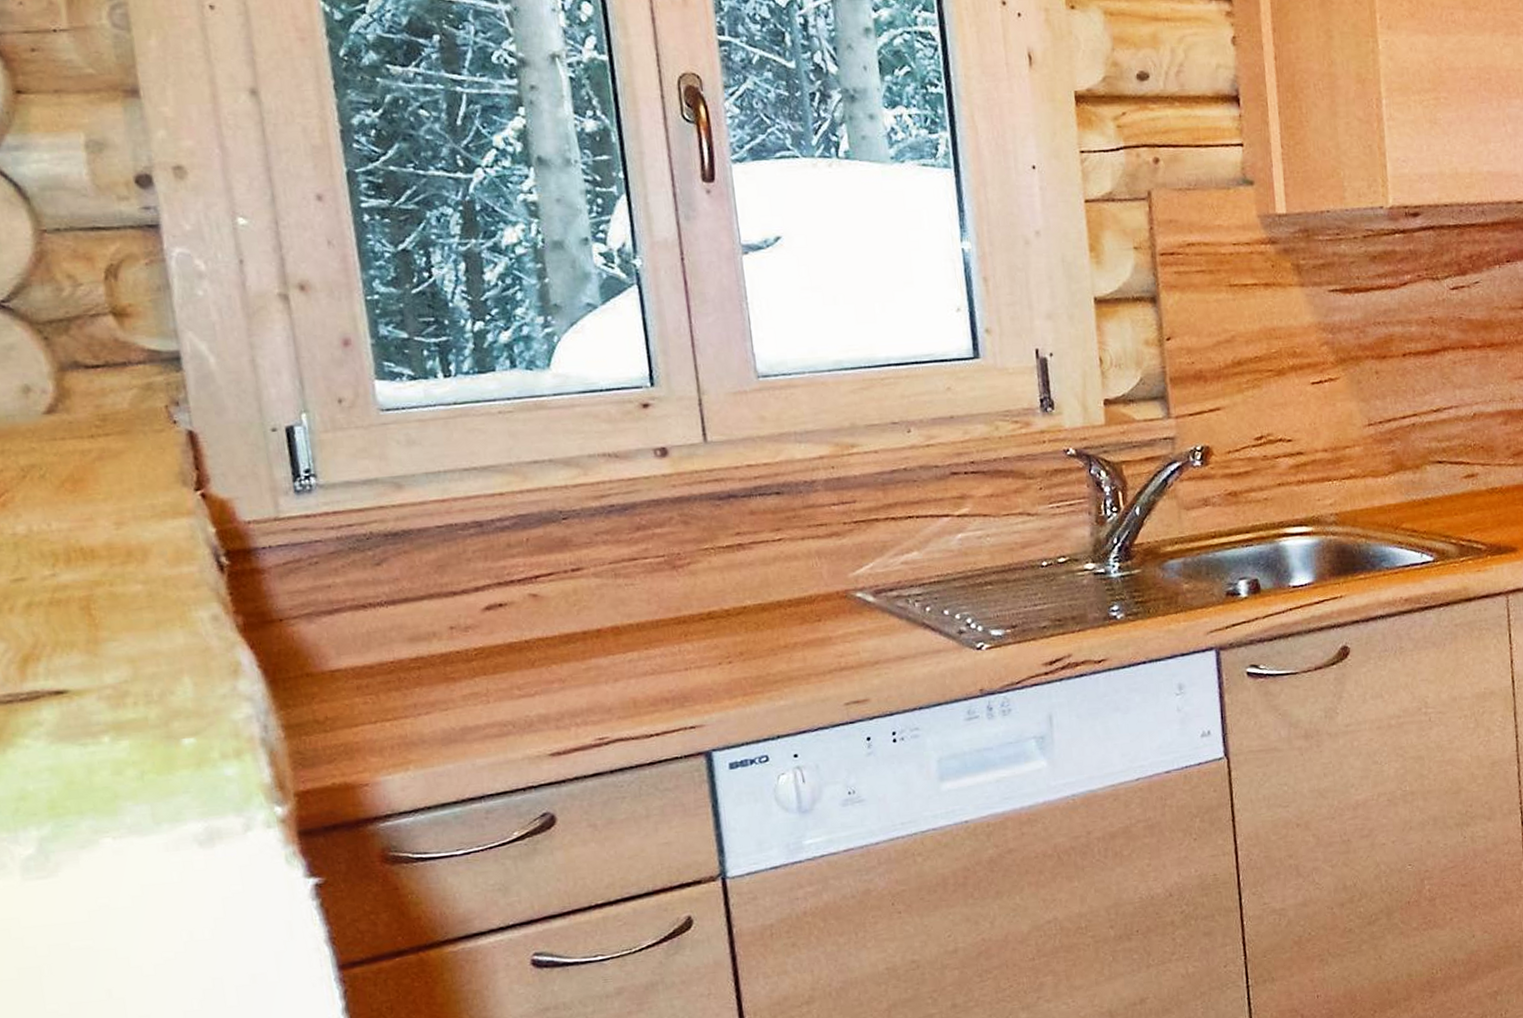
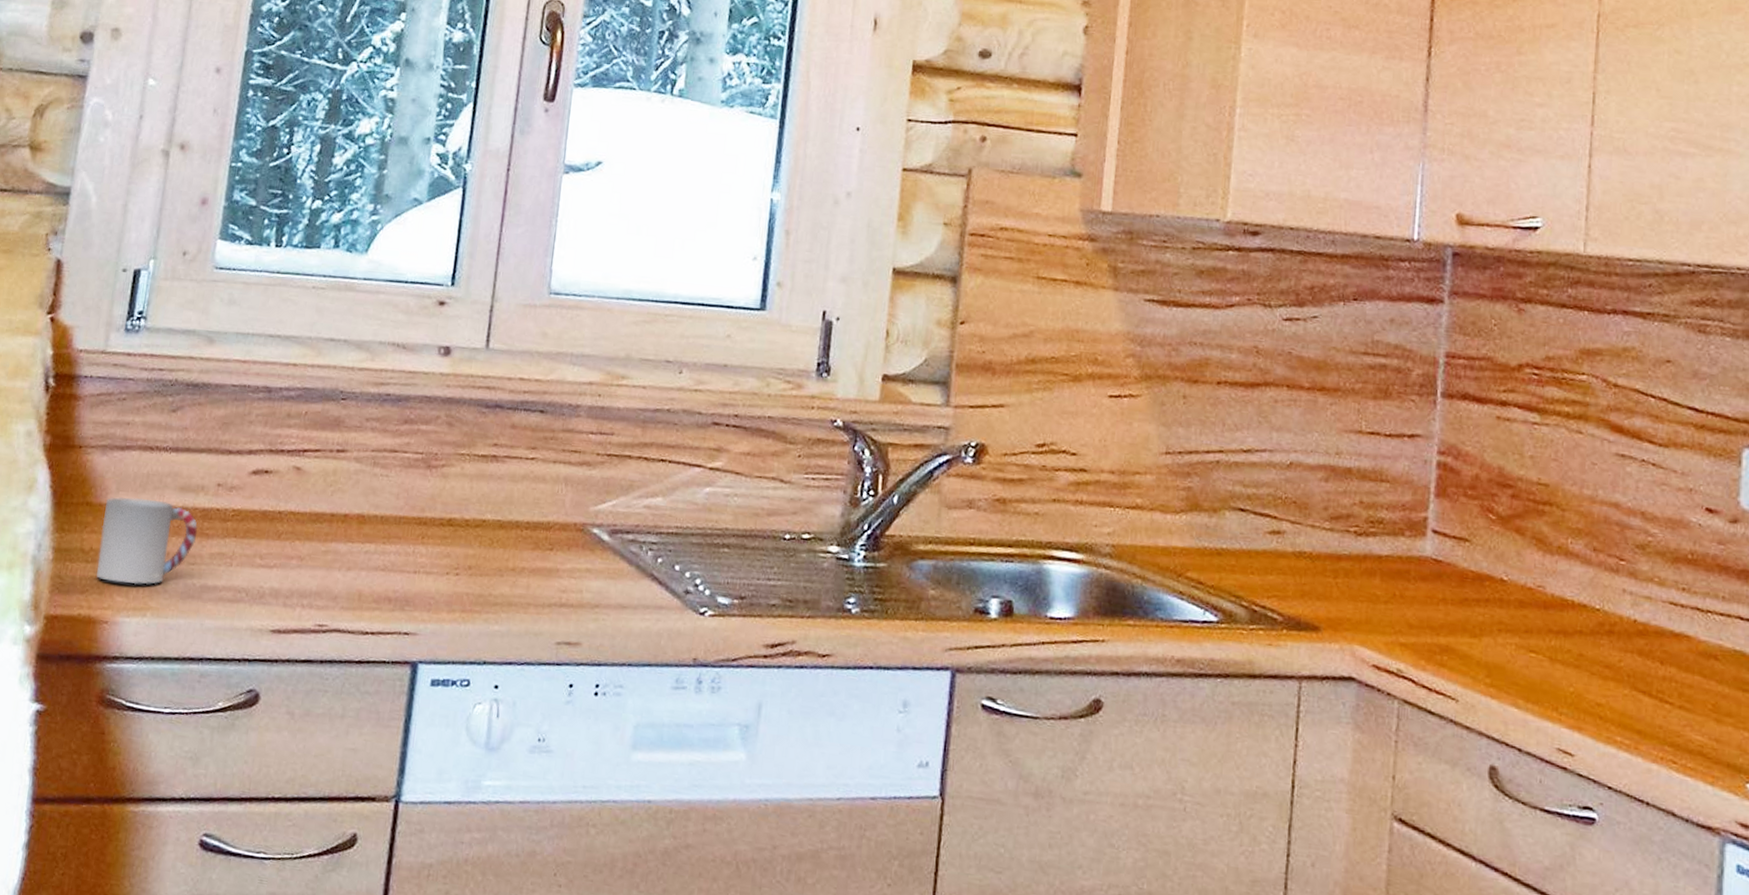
cup: none [328,655,442,745] -> present [96,497,198,585]

